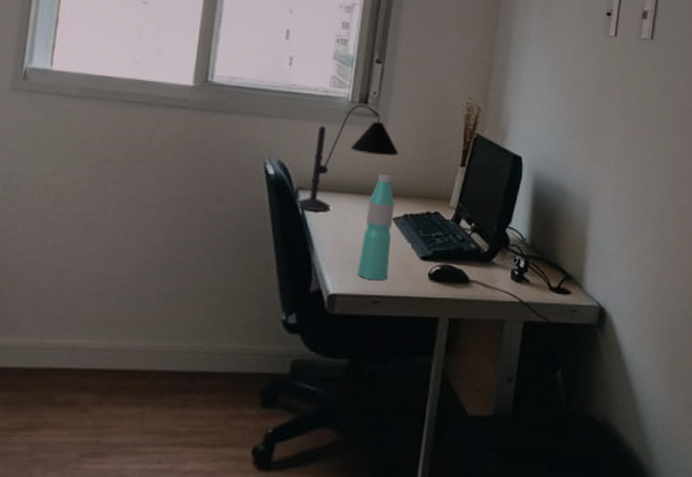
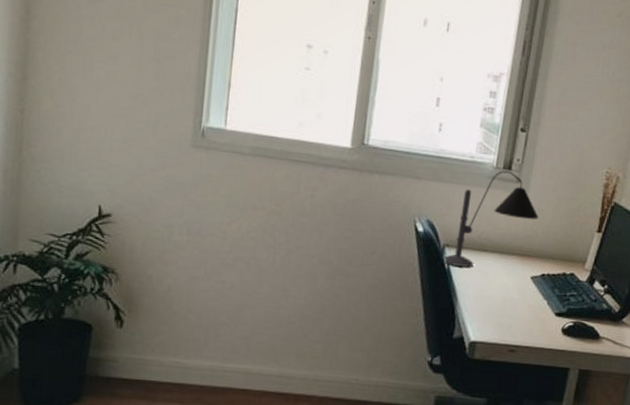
water bottle: present [357,173,395,281] -> none [496,235,533,332]

